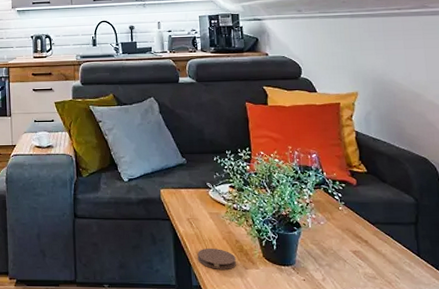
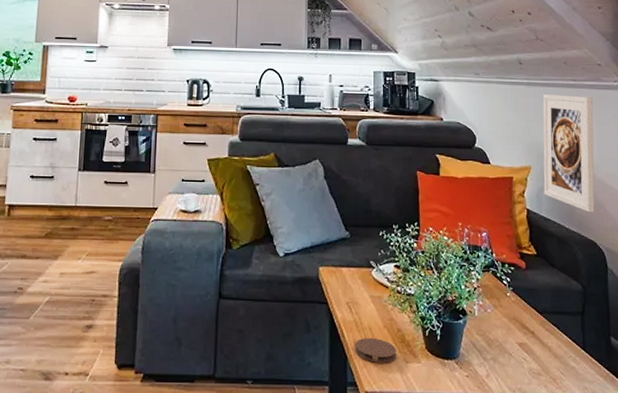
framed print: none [367,23,425,132] -> present [542,95,595,213]

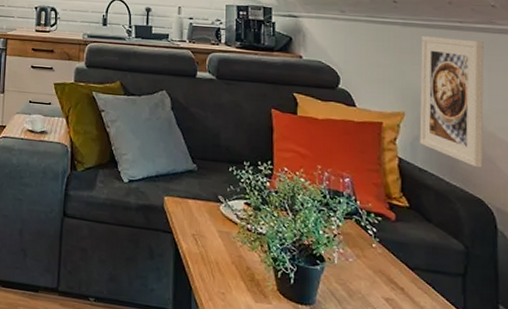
coaster: present [355,338,396,363] -> none [200,271,245,300]

